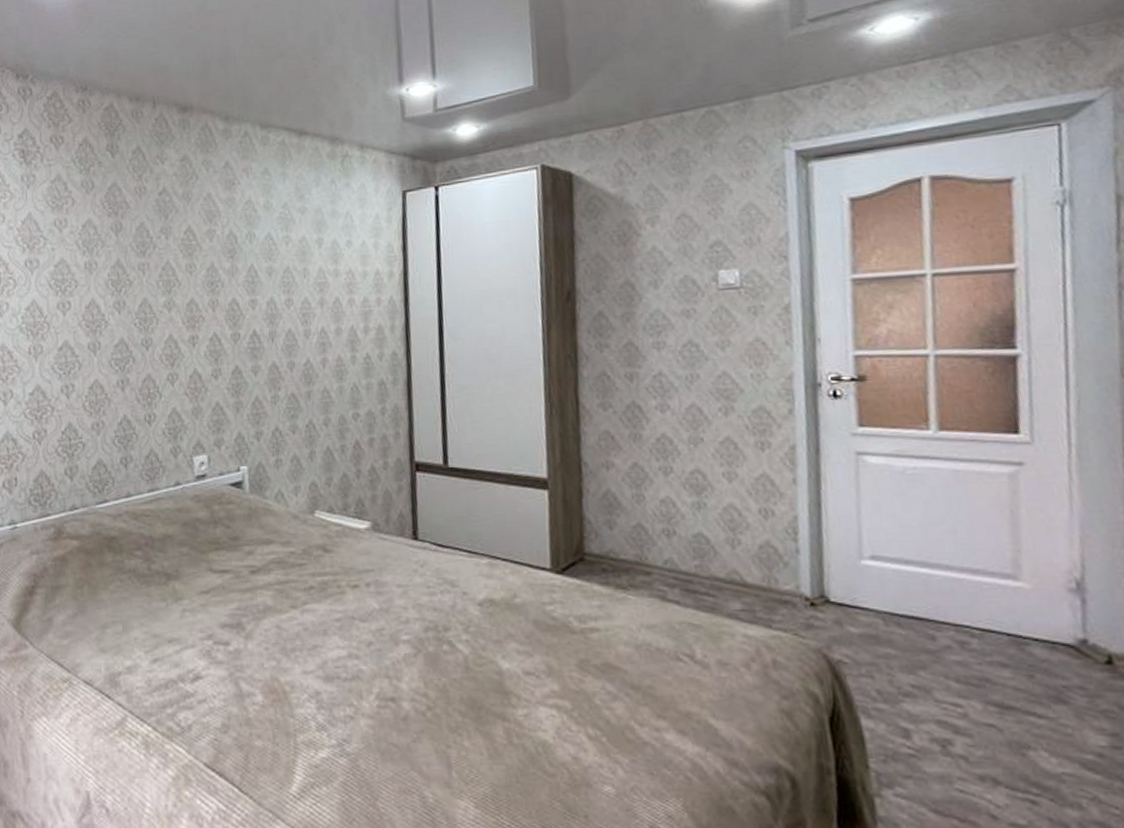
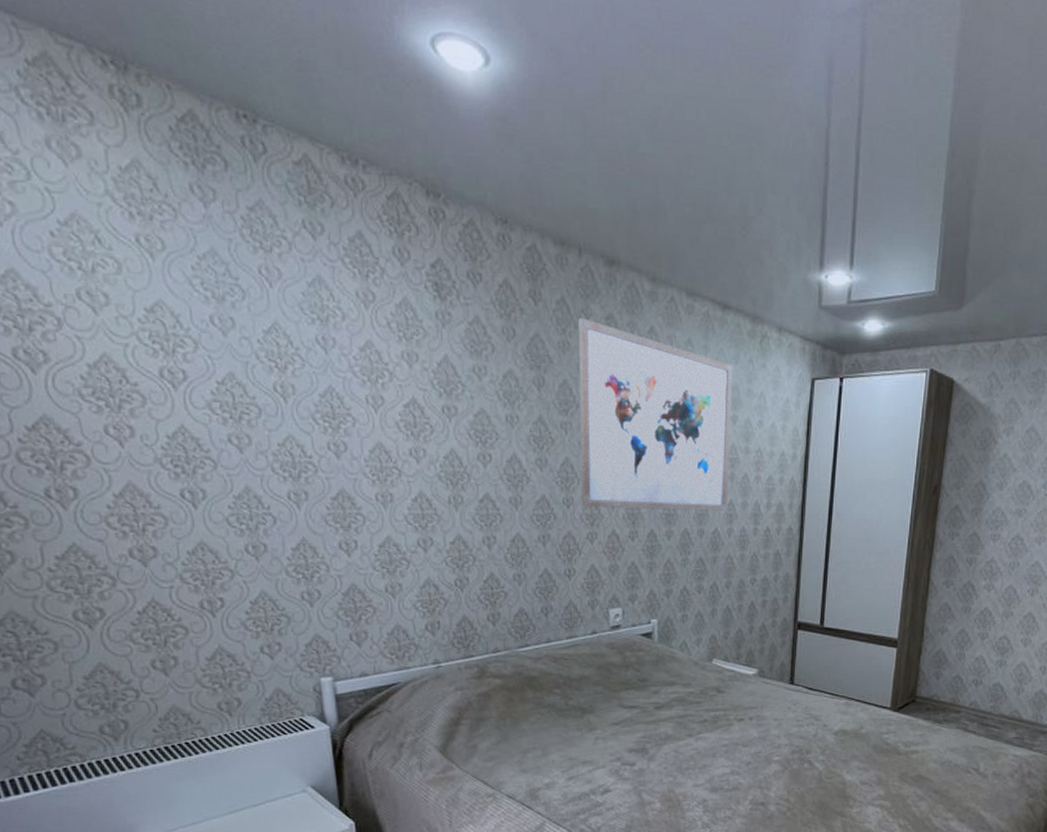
wall art: none [154,163,320,348] -> present [578,318,733,511]

